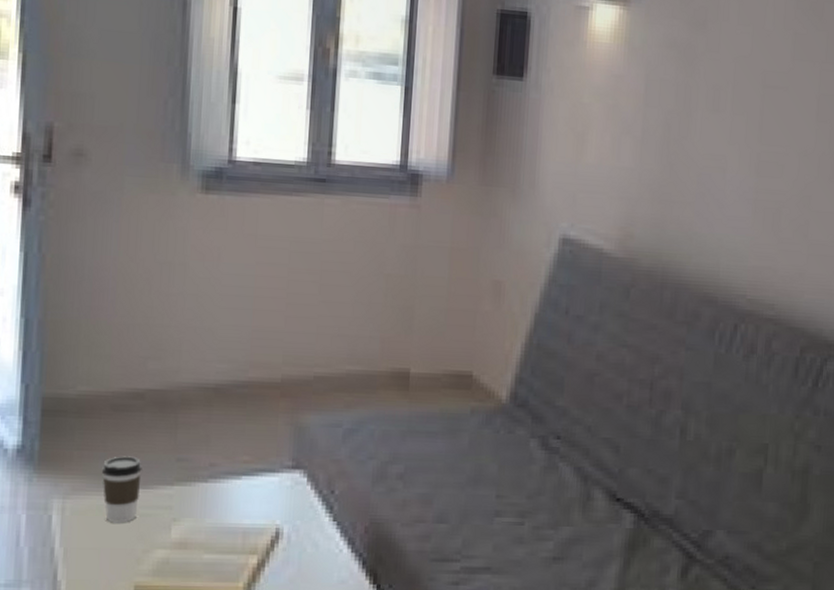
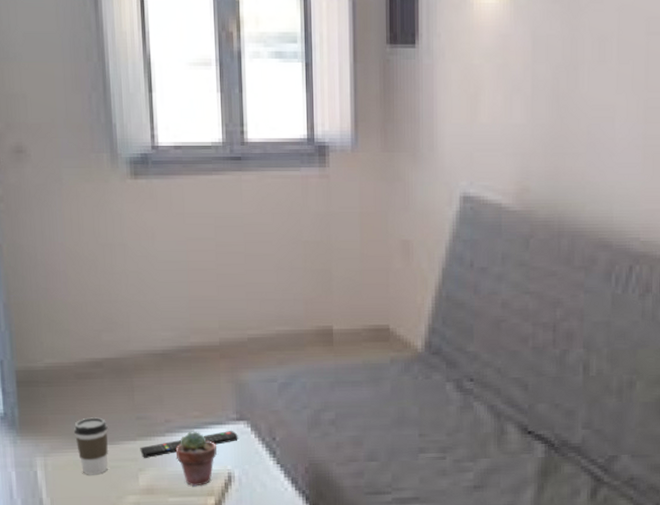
remote control: none [176,480,292,506] -> present [140,431,238,458]
potted succulent: none [217,479,266,543] -> present [175,432,217,487]

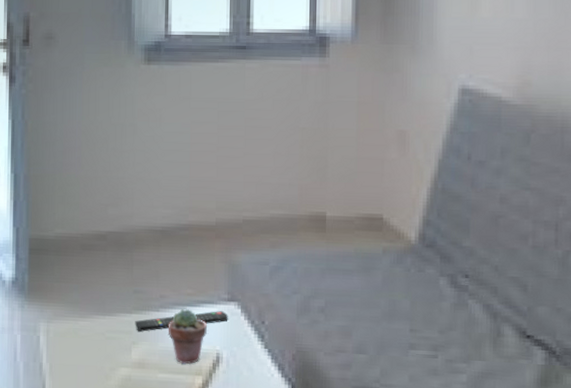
coffee cup: present [74,417,109,475] -> none [76,287,107,345]

